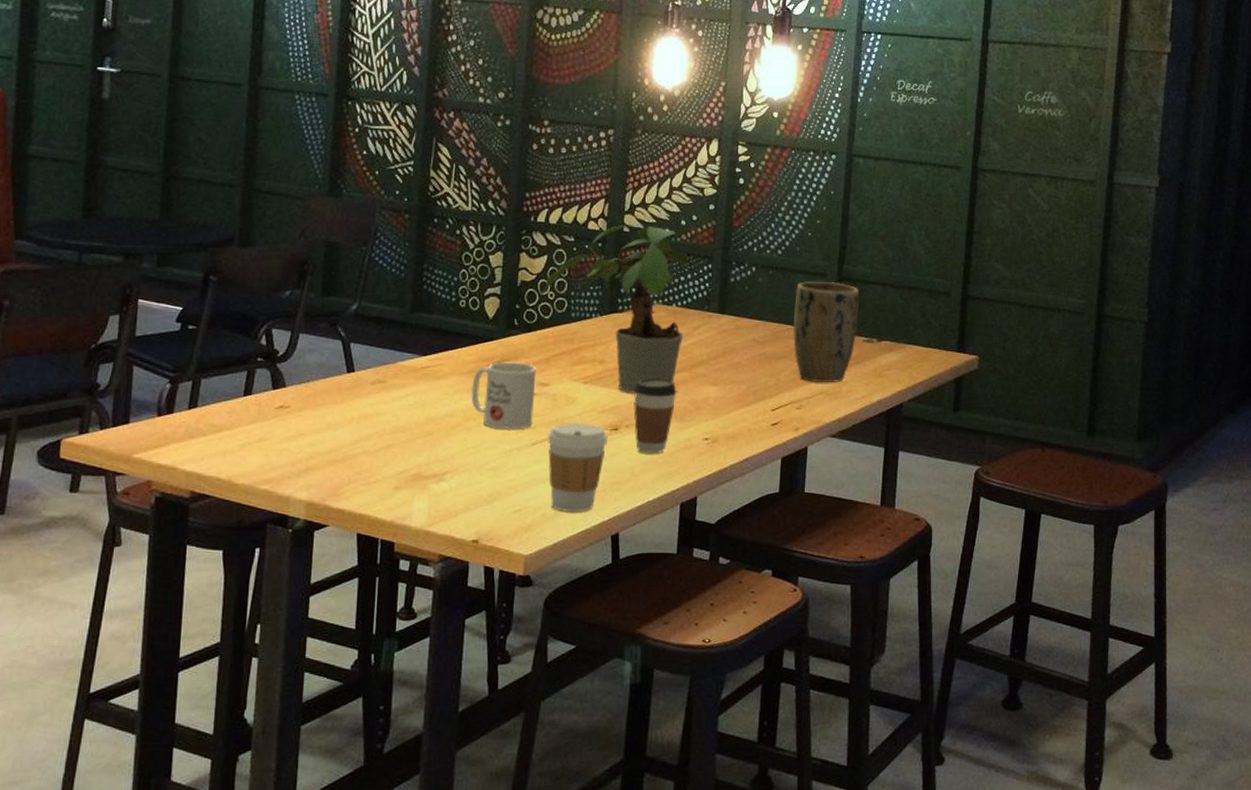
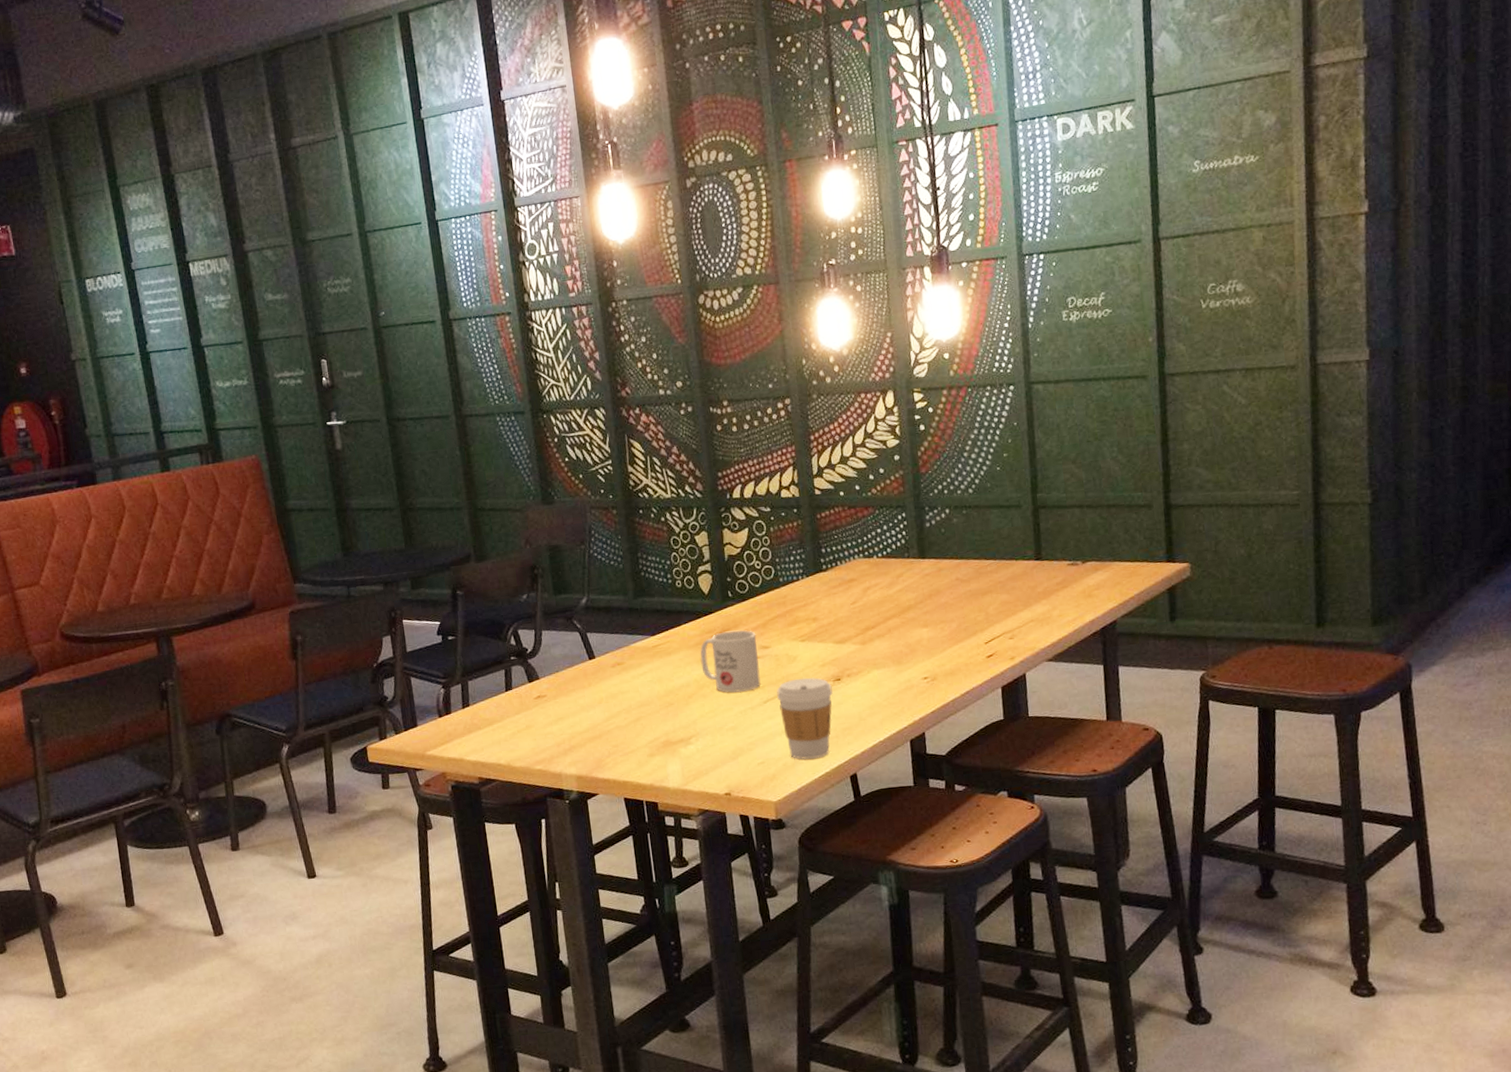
potted plant: present [543,223,689,394] -> none [750,485,889,645]
coffee cup: present [633,378,677,454] -> none [849,626,891,699]
plant pot: present [793,281,860,382] -> none [992,511,1060,611]

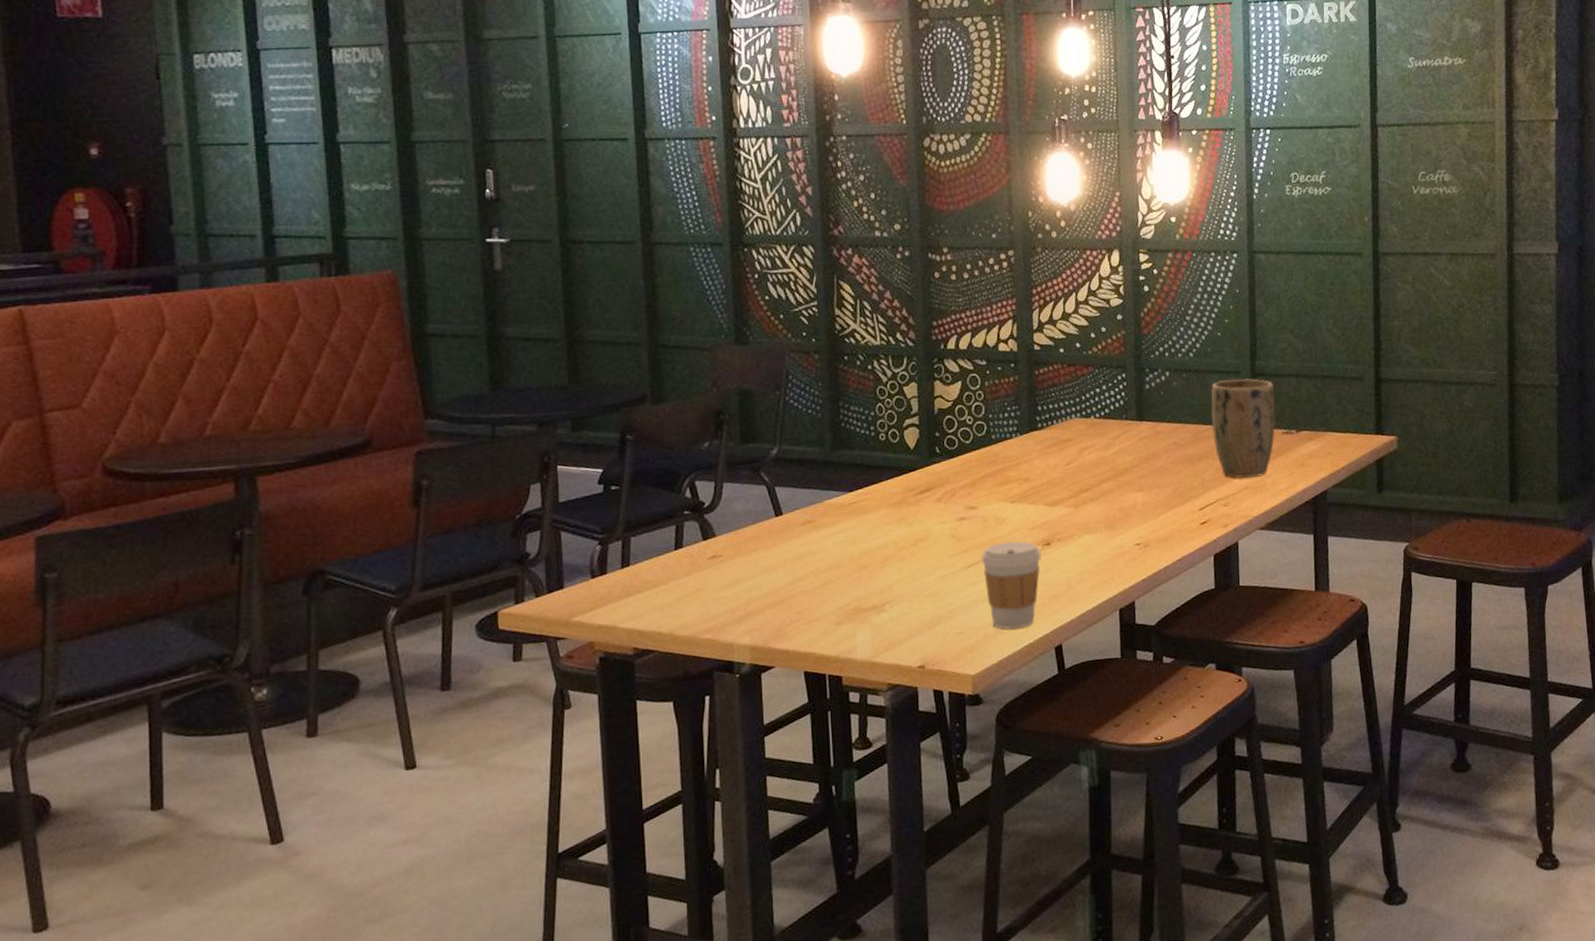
mug: present [699,630,761,693] -> none [900,488,965,556]
plant pot: none [992,511,1060,611] -> present [1211,378,1276,478]

